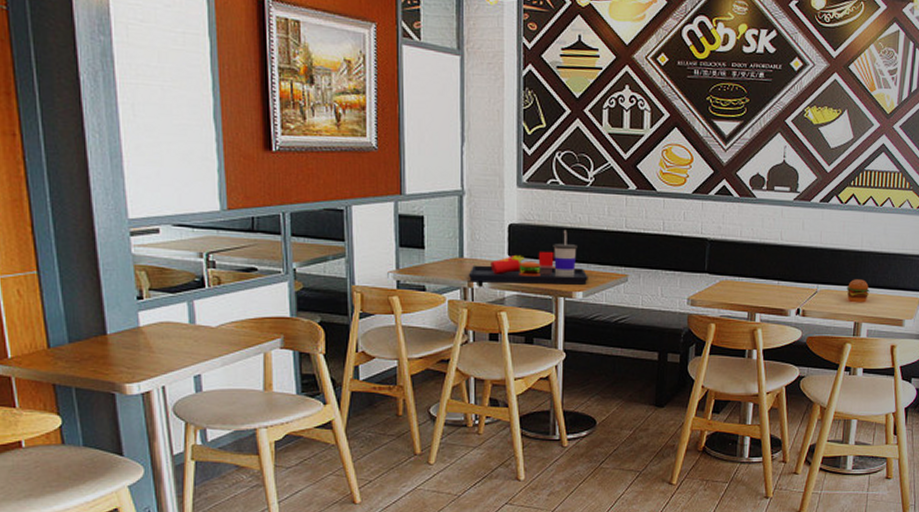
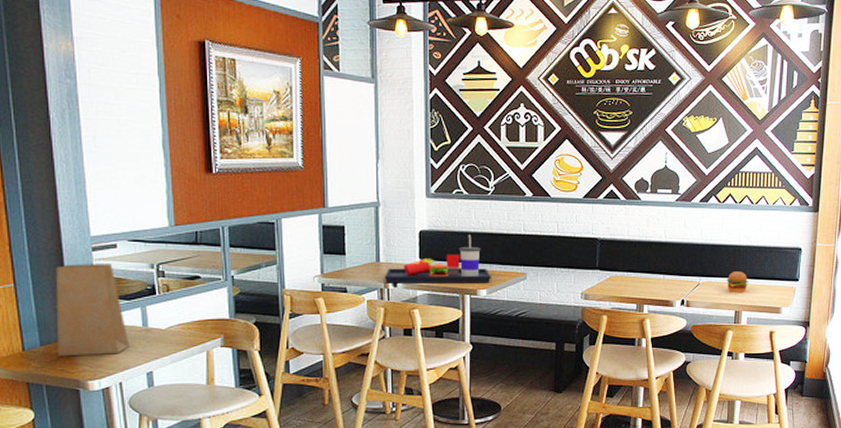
paper bag: none [87,250,174,356] -> present [56,264,130,357]

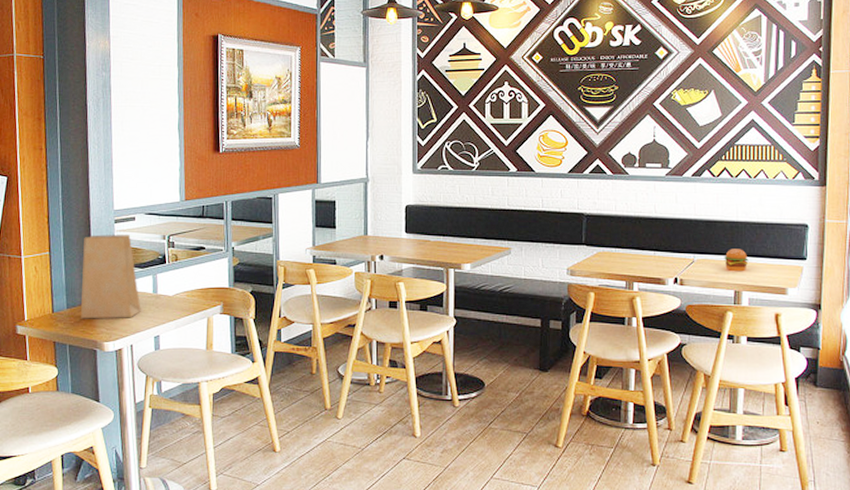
food tray: present [385,234,491,284] -> none [372,209,475,257]

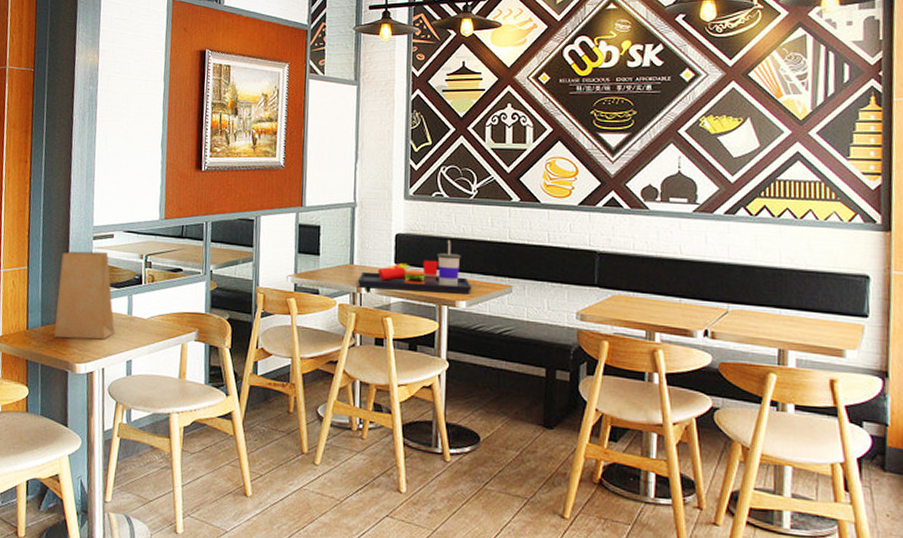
food tray: none [372,209,475,257] -> present [358,240,472,294]
hamburger: present [724,249,749,272] -> none [765,299,796,327]

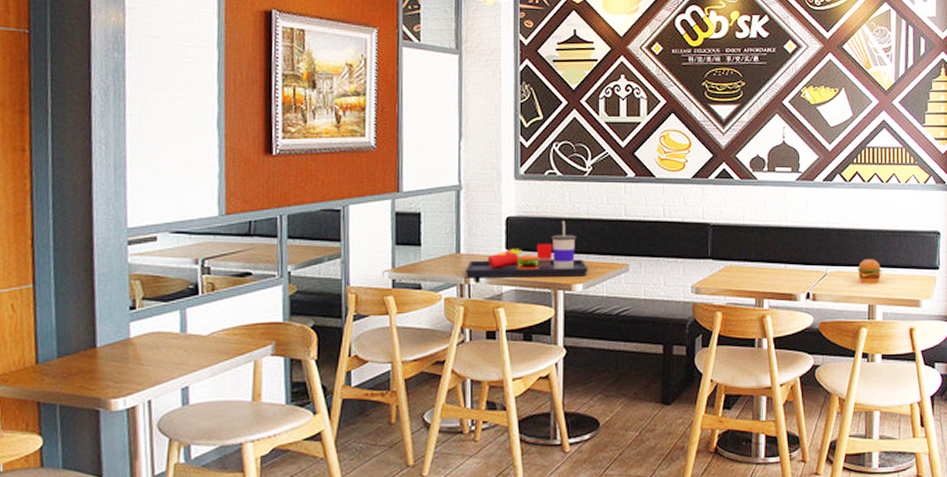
paper bag: present [54,251,115,340] -> none [78,260,164,370]
hamburger: none [765,299,796,327] -> present [857,259,882,284]

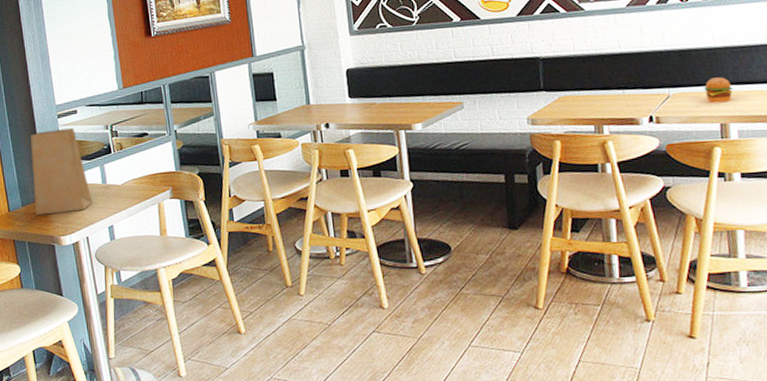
paper bag: none [78,260,164,370] -> present [30,128,93,216]
food tray: present [466,220,588,278] -> none [316,67,425,125]

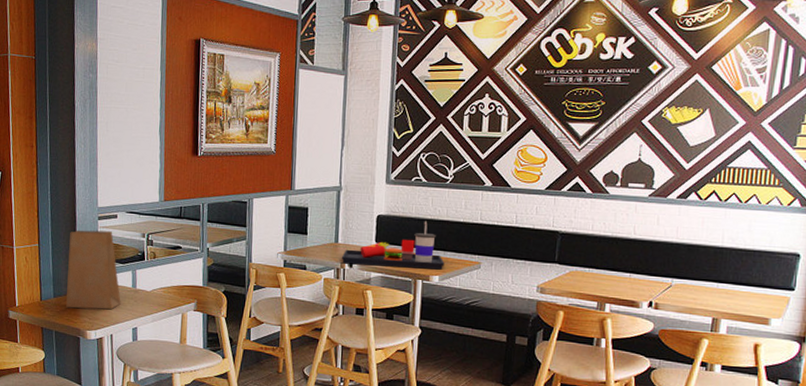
food tray: none [316,67,425,125] -> present [342,221,445,270]
hamburger: present [704,77,734,103] -> none [704,275,731,299]

